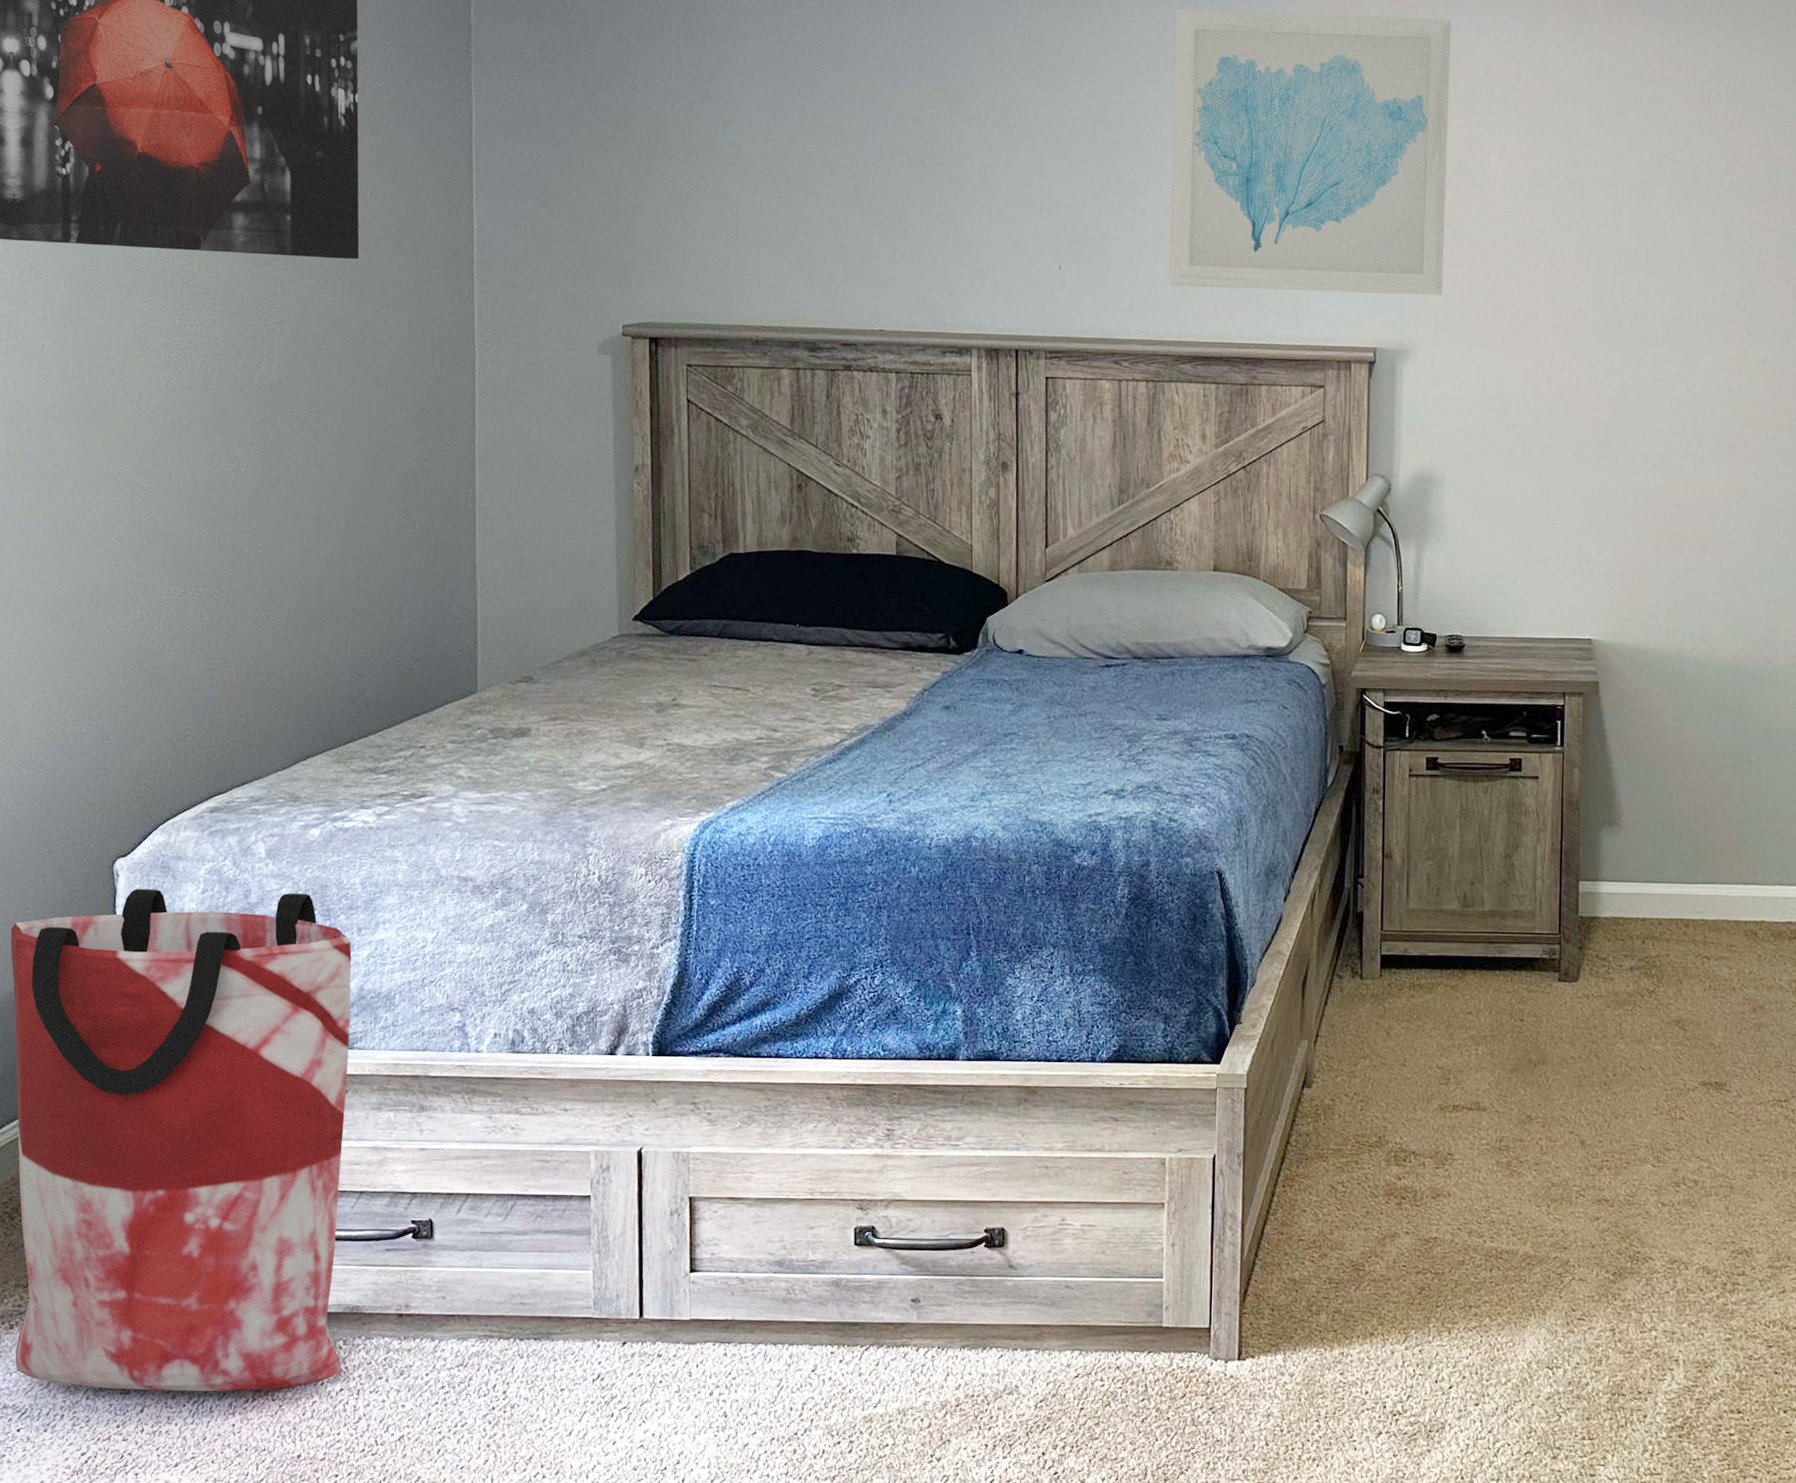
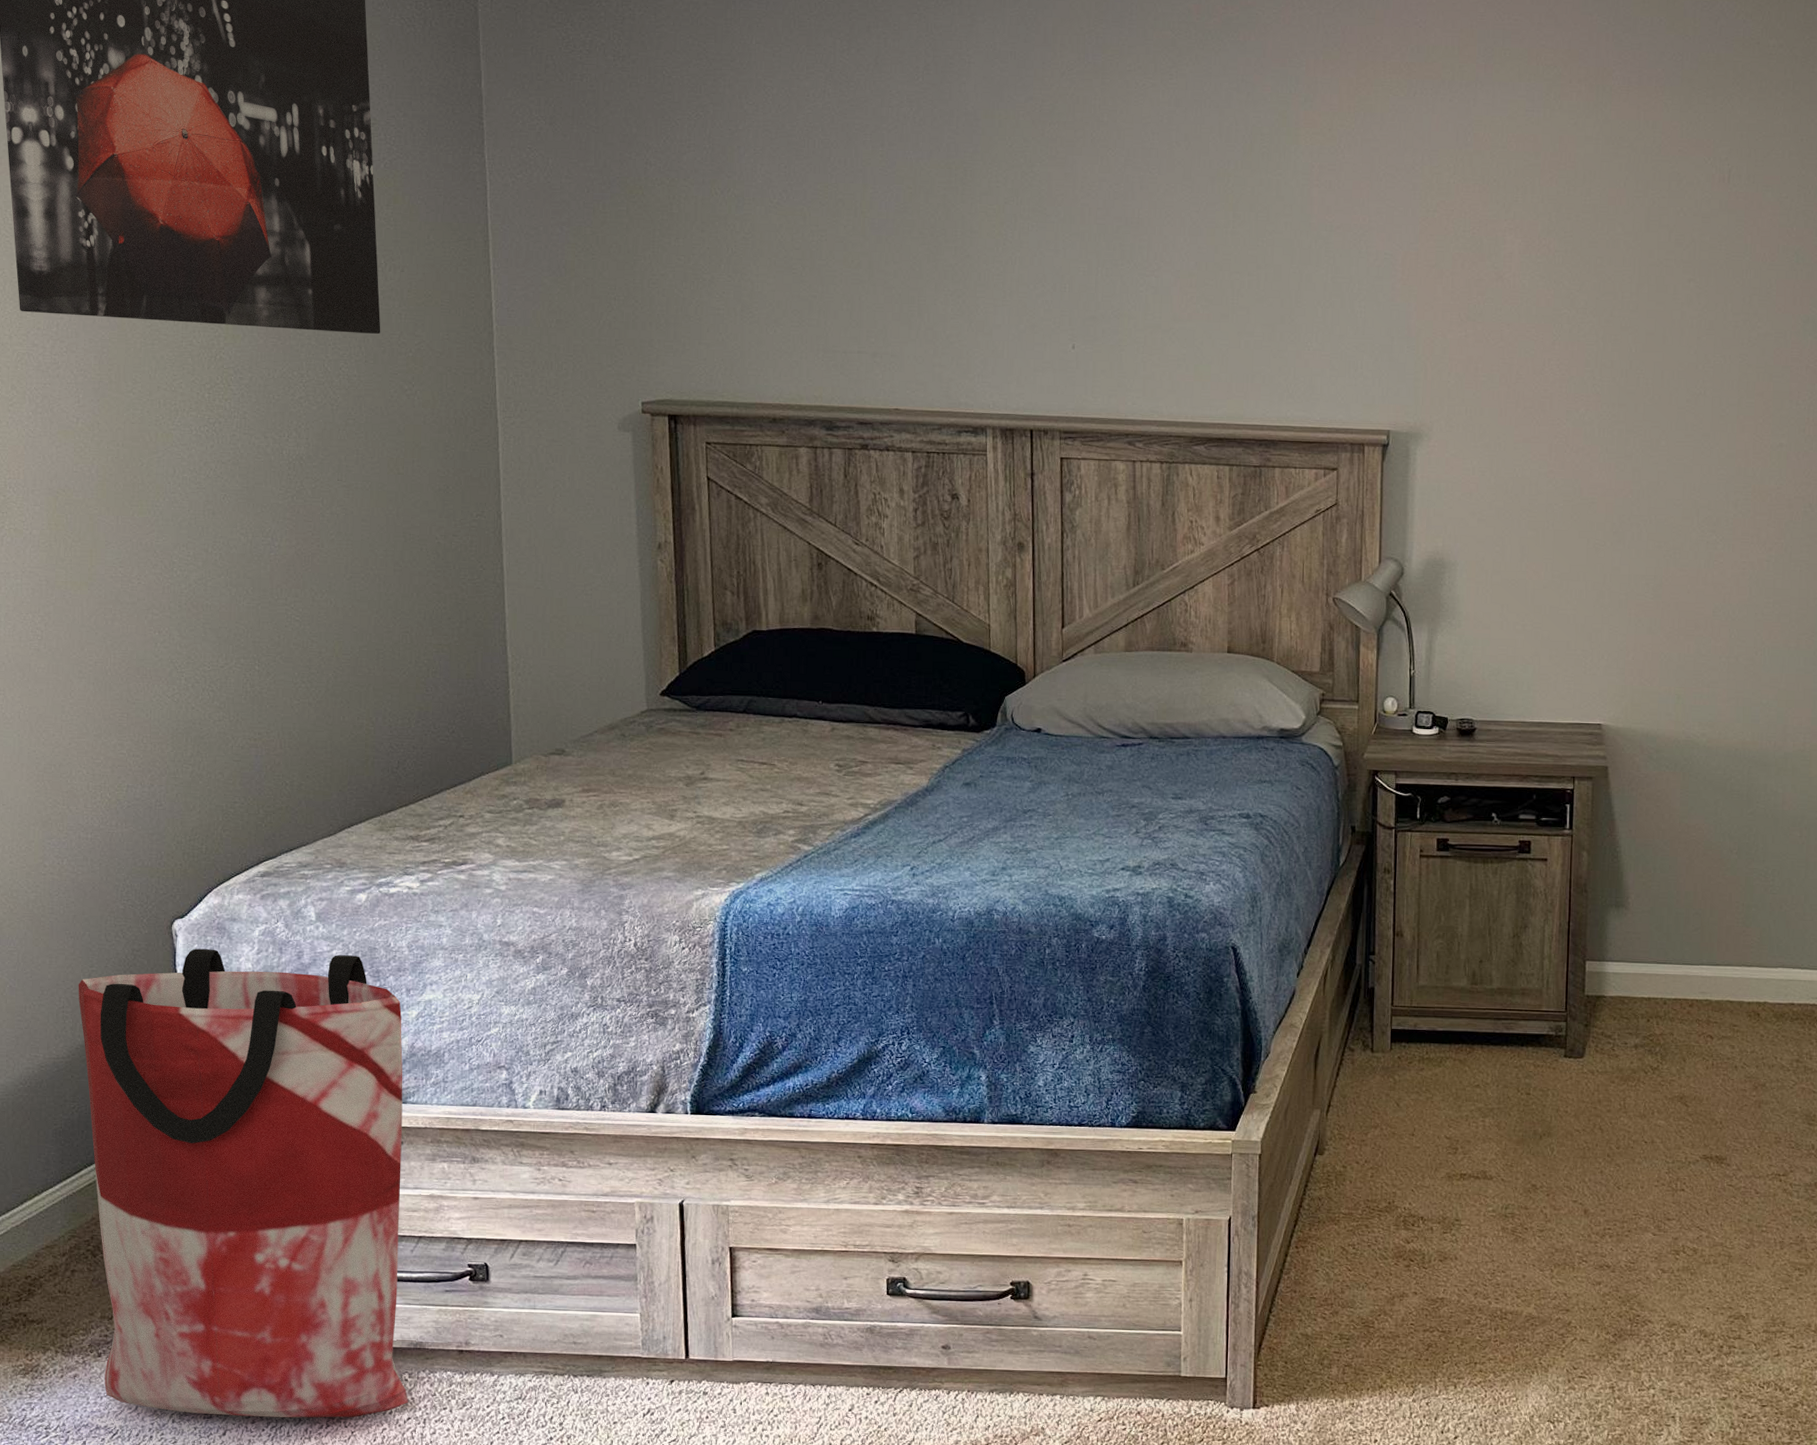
wall art: present [1169,9,1451,295] -> none [1182,81,1468,378]

